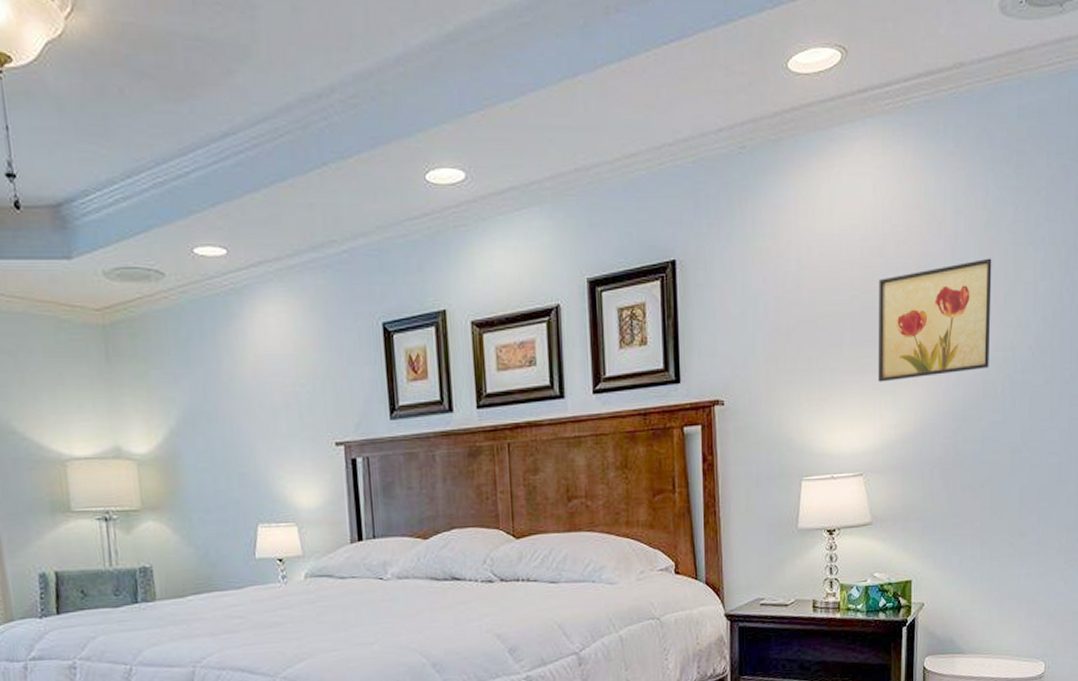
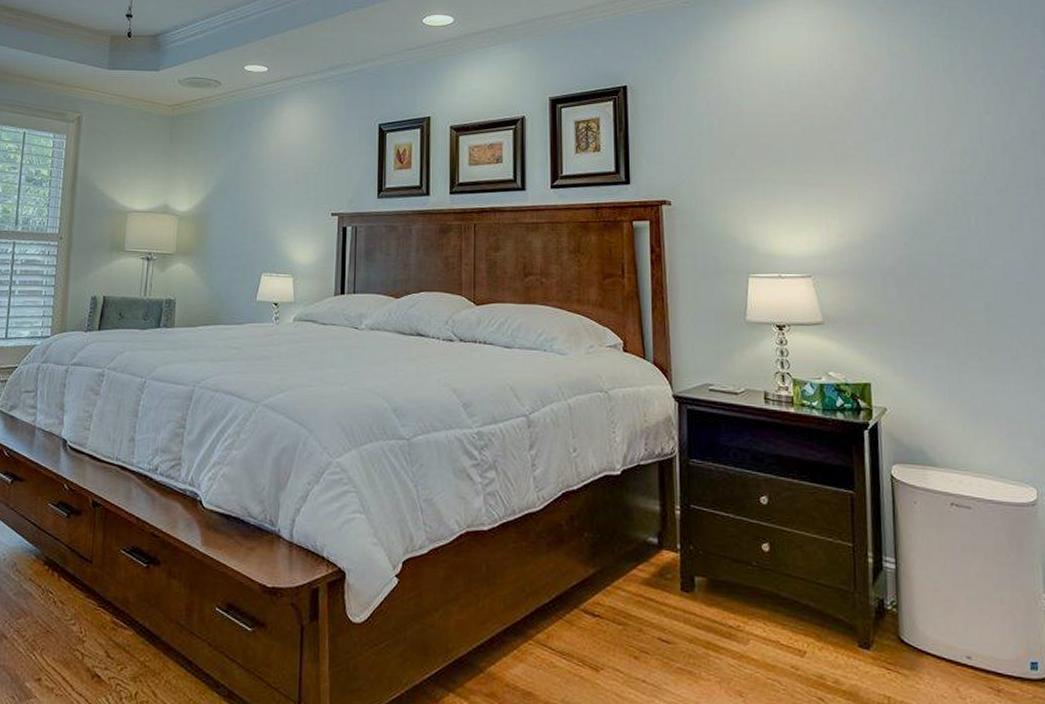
wall art: present [878,258,992,382] -> none [818,93,938,195]

